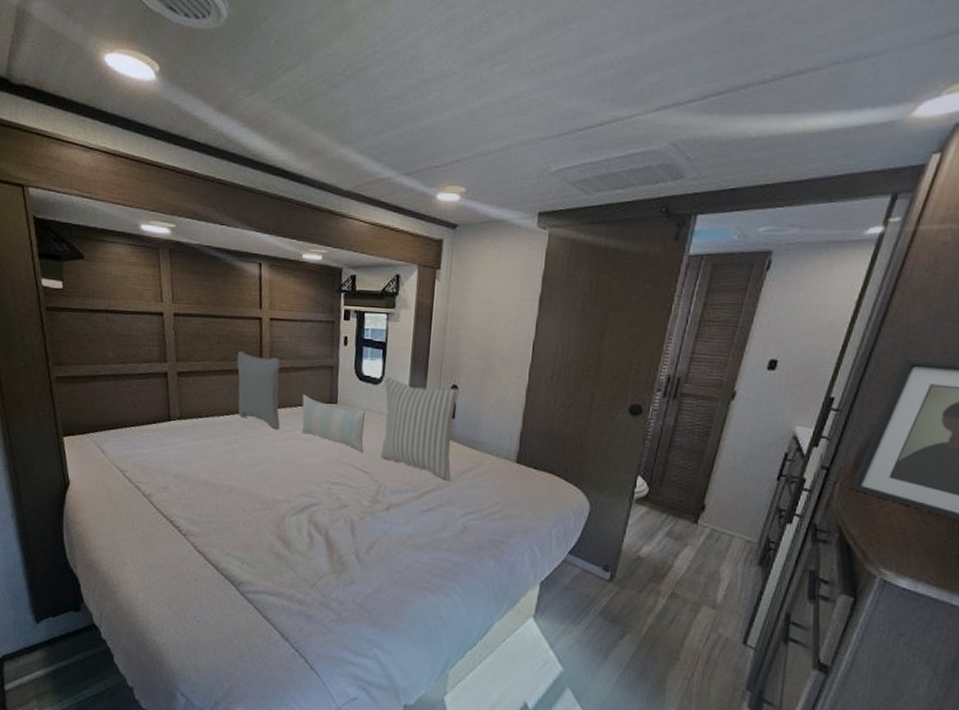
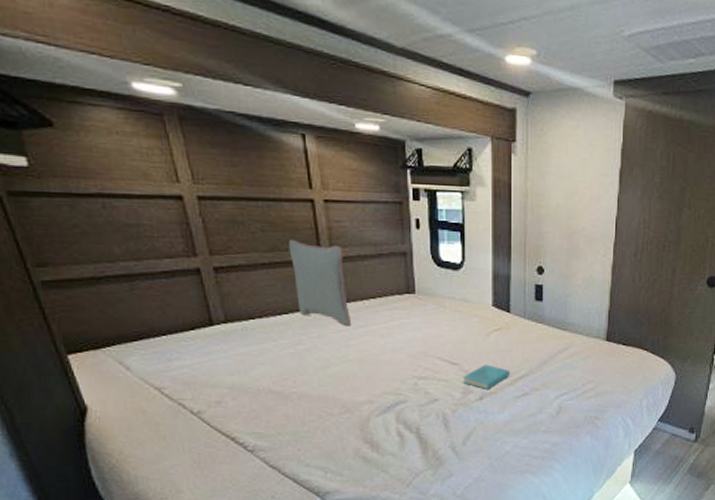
pillow: present [301,394,366,452] -> none [374,285,449,343]
book: none [371,476,417,502] -> present [462,364,510,390]
pillow: present [381,376,460,481] -> none [465,260,546,364]

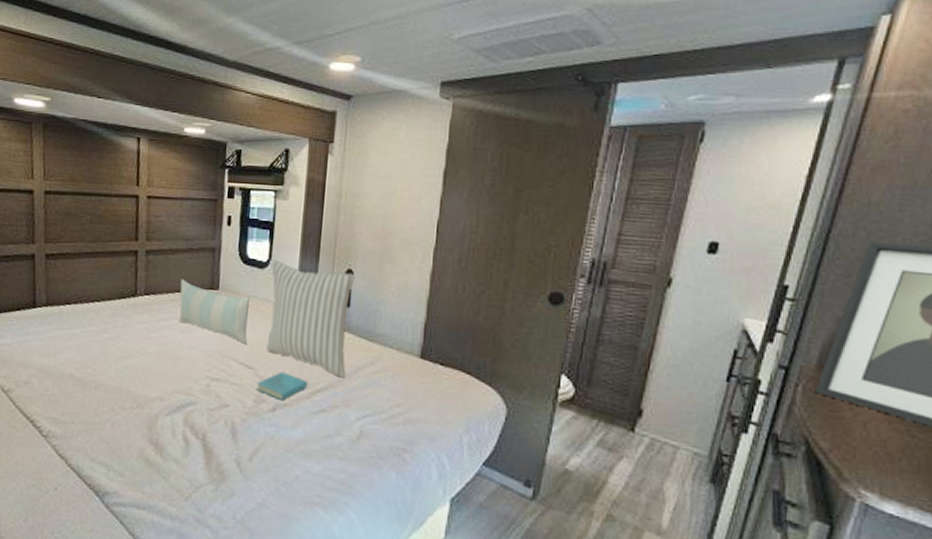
pillow: present [288,239,351,327] -> none [109,231,157,319]
pillow: none [374,285,449,343] -> present [178,279,251,344]
pillow: none [465,260,546,364] -> present [266,259,355,378]

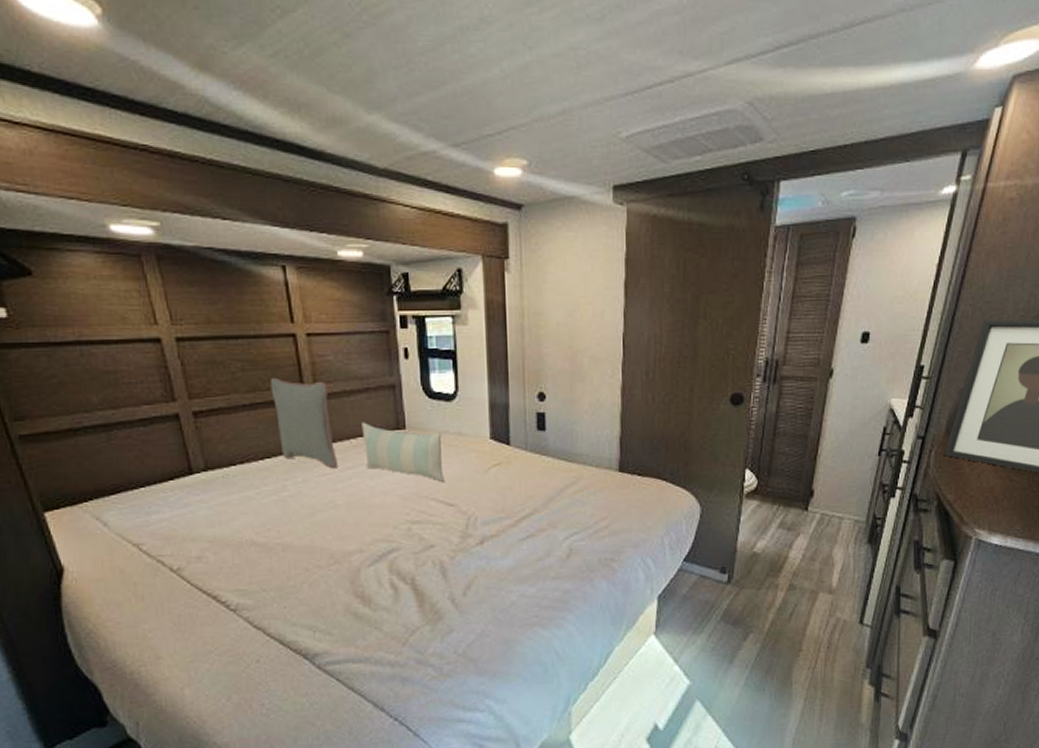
pillow: none [109,231,157,319] -> present [270,377,337,469]
book: present [256,371,307,401] -> none [460,504,512,533]
pillow: present [266,259,355,378] -> none [458,390,549,502]

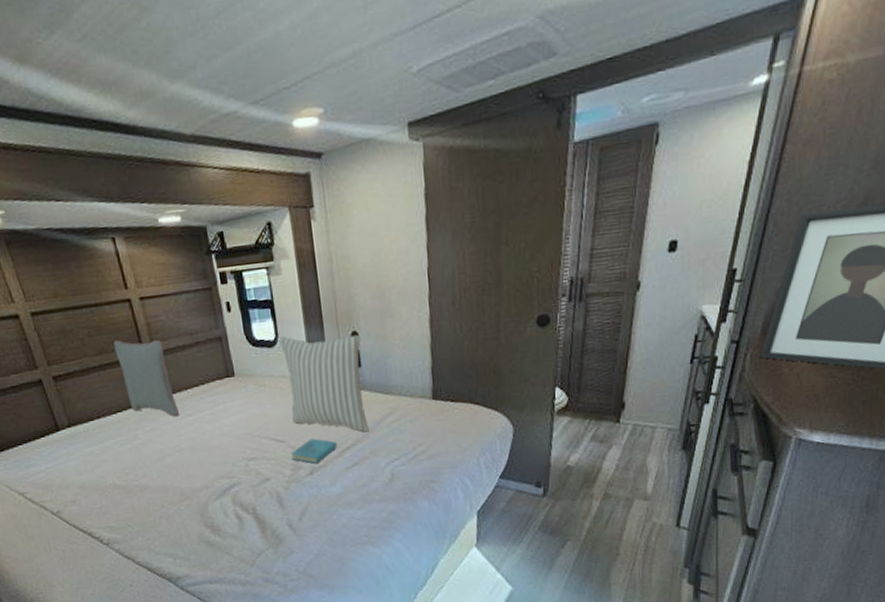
pillow: present [361,422,444,482] -> none [195,373,273,421]
pillow: none [458,390,549,502] -> present [279,334,369,432]
book: none [460,504,512,533] -> present [290,438,337,464]

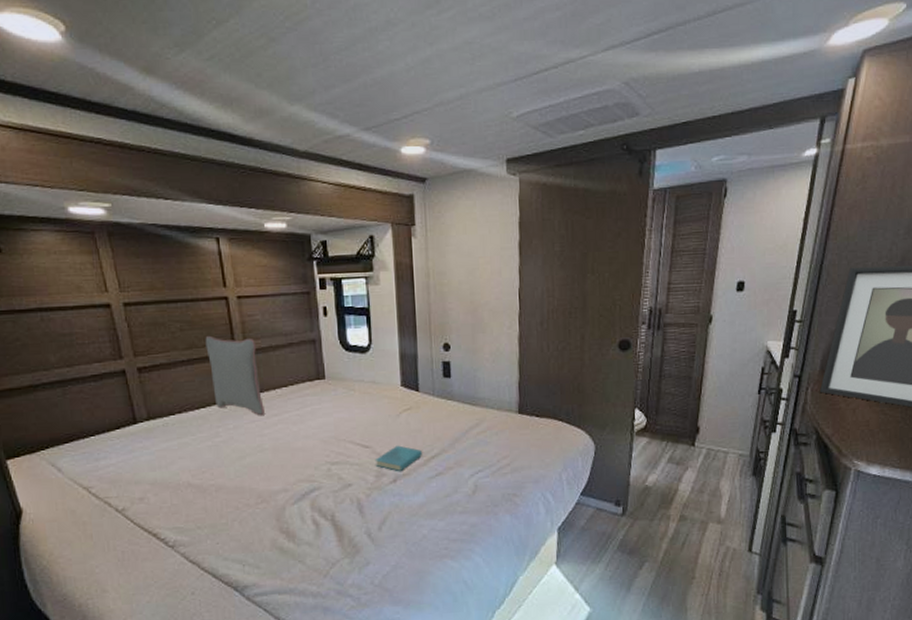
pillow: present [279,334,369,432] -> none [372,343,455,442]

